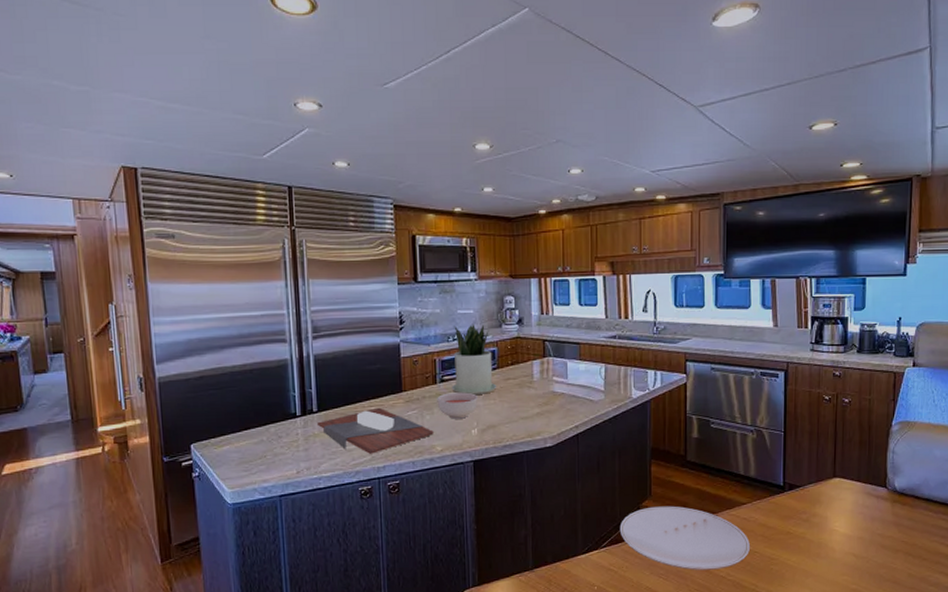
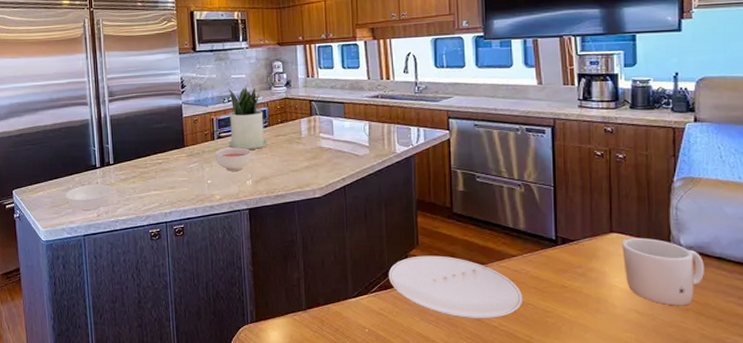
bowl: none [257,435,316,467] -> present [65,184,113,210]
cutting board: present [316,407,434,454] -> none [113,160,213,201]
mug: none [843,481,914,548] -> present [622,237,704,306]

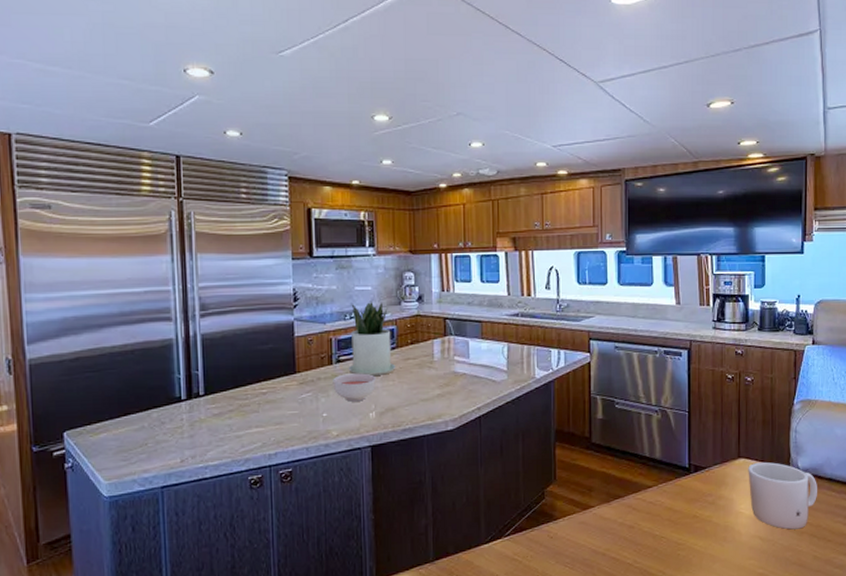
bowl: present [65,184,113,210] -> none [137,421,202,455]
plate: present [388,255,522,319] -> none [524,490,656,558]

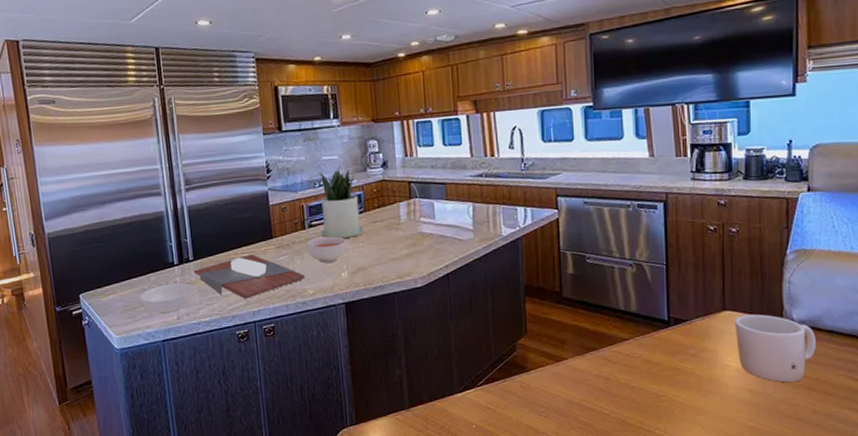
bowl: none [137,421,202,455] -> present [139,283,194,313]
cutting board: none [203,390,329,440] -> present [193,254,305,299]

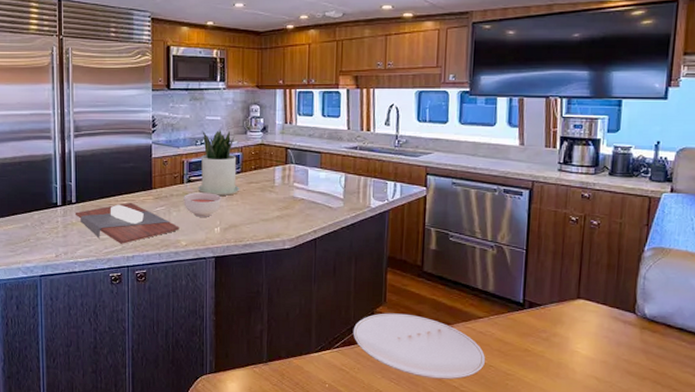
bowl: present [139,283,194,313] -> none [22,223,73,250]
plate: none [495,343,634,408] -> present [353,313,485,380]
mug: present [734,314,816,383] -> none [587,304,666,375]

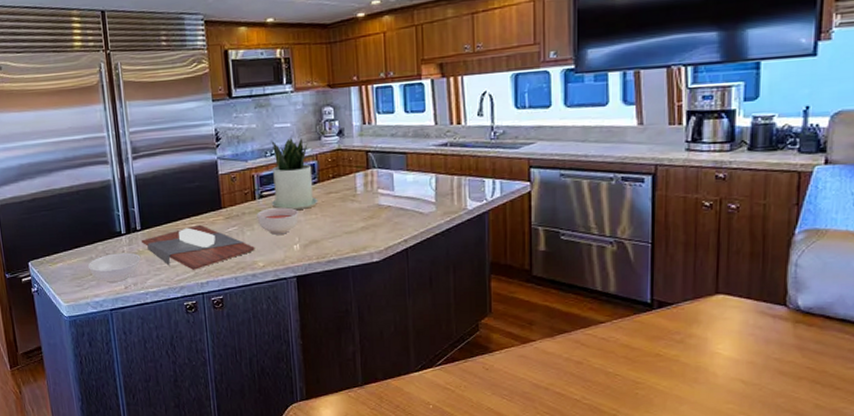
bowl: none [22,223,73,250] -> present [87,252,141,282]
plate: present [353,313,485,380] -> none [456,323,609,392]

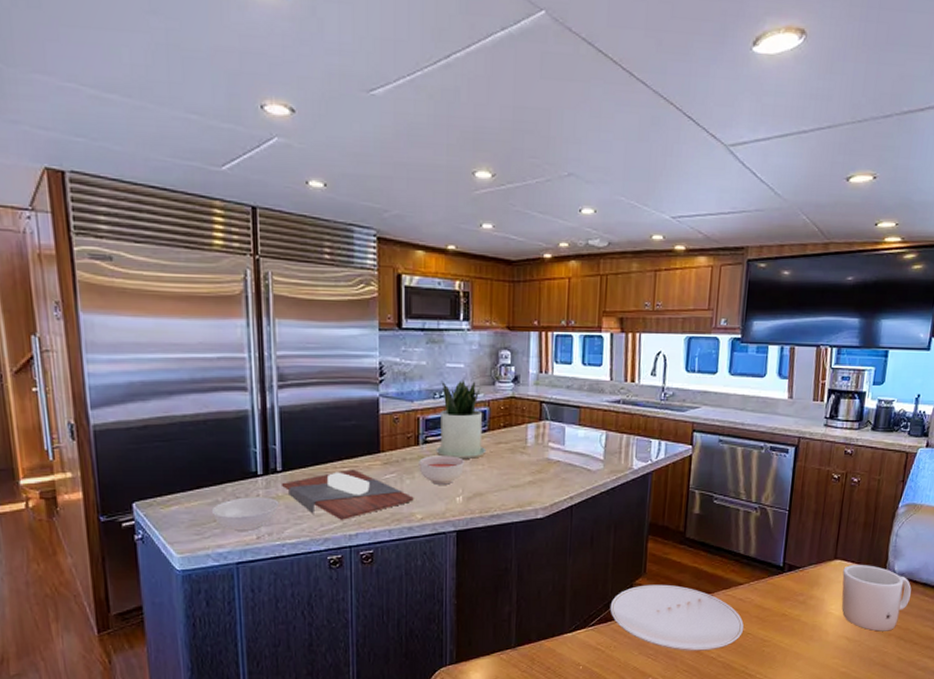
plate: none [456,323,609,392] -> present [610,584,744,651]
mug: none [728,298,824,374] -> present [841,564,912,632]

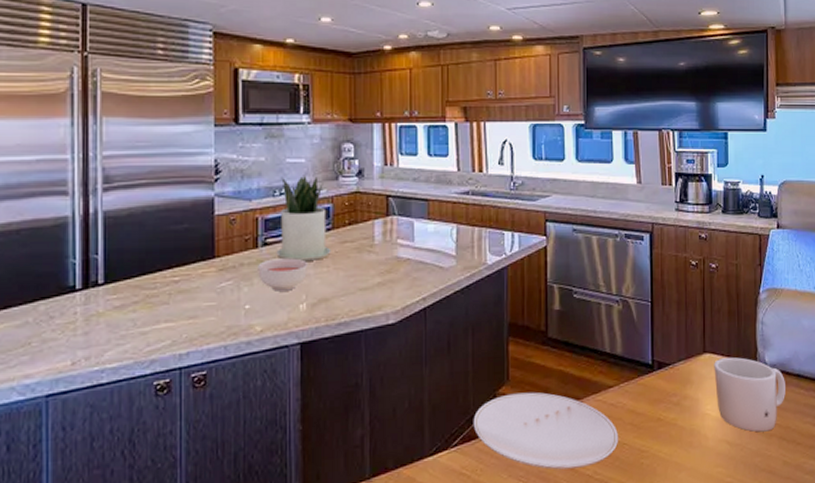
bowl: present [211,497,280,531] -> none [19,314,100,357]
cutting board: present [280,469,414,520] -> none [102,277,253,337]

